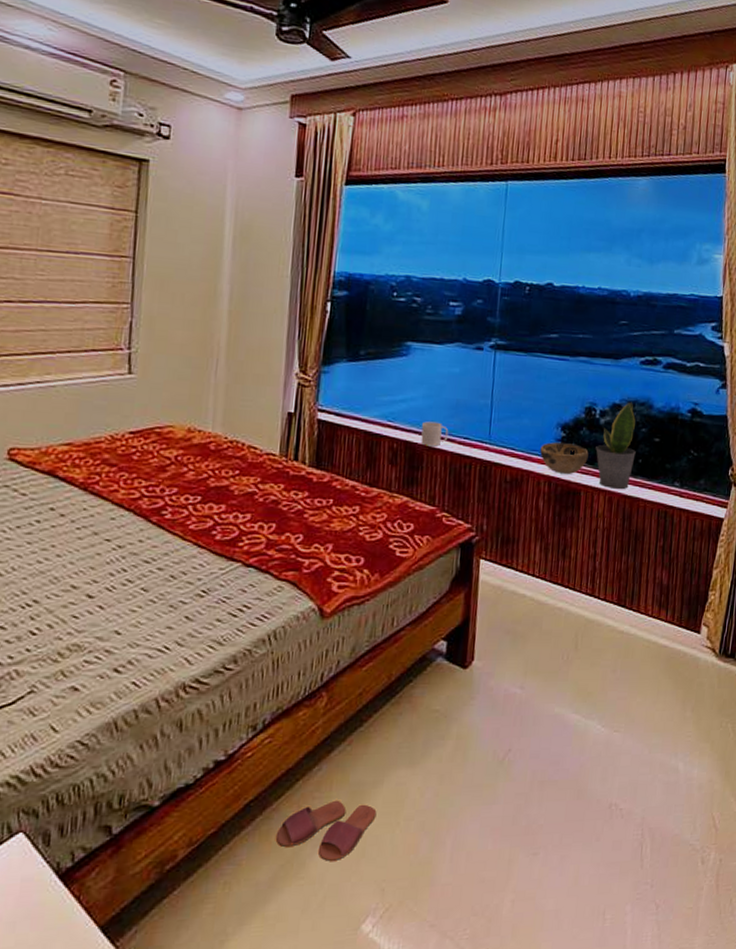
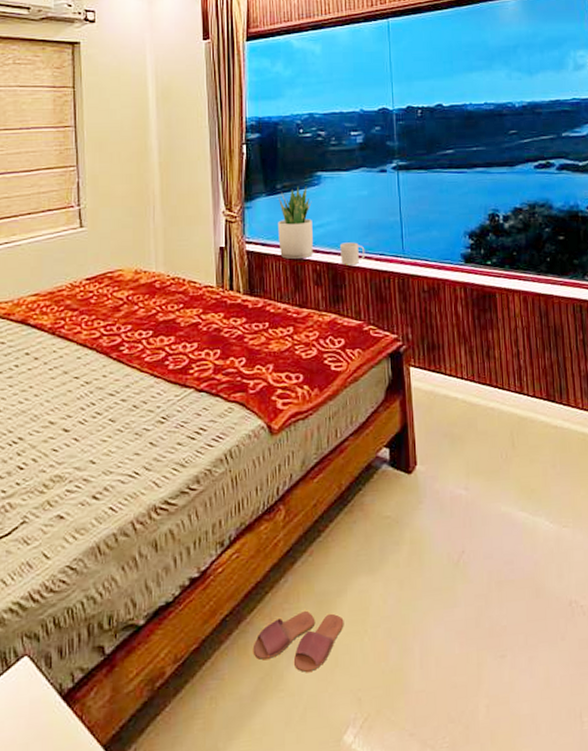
planter: none [355,355,397,435] -> present [278,187,313,260]
decorative bowl: present [540,442,589,474] -> none [452,249,498,279]
potted plant: present [595,402,636,489] -> none [504,204,543,288]

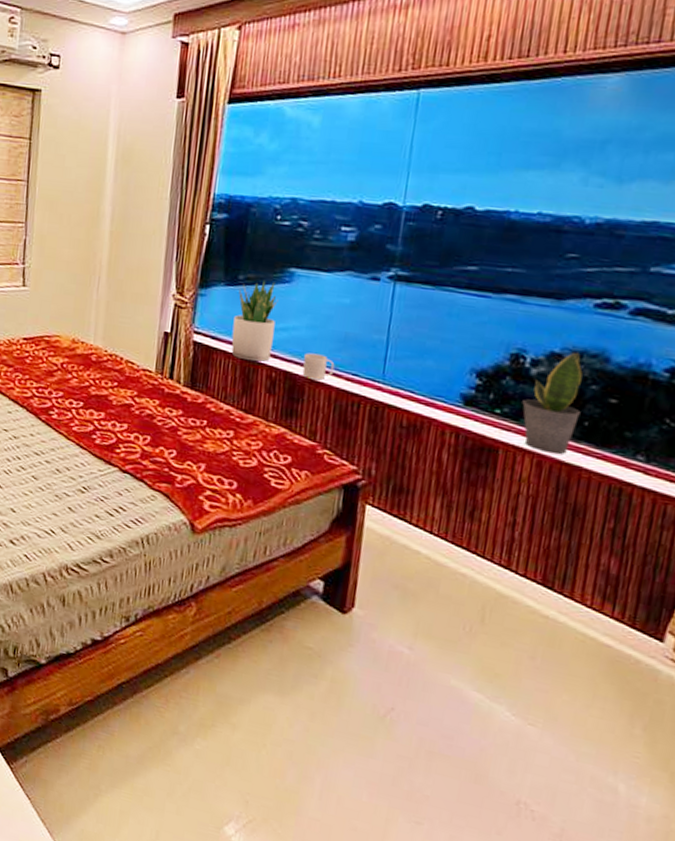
slippers: present [254,610,344,672] -> none [145,702,243,760]
potted plant: none [504,204,543,288] -> present [522,352,583,454]

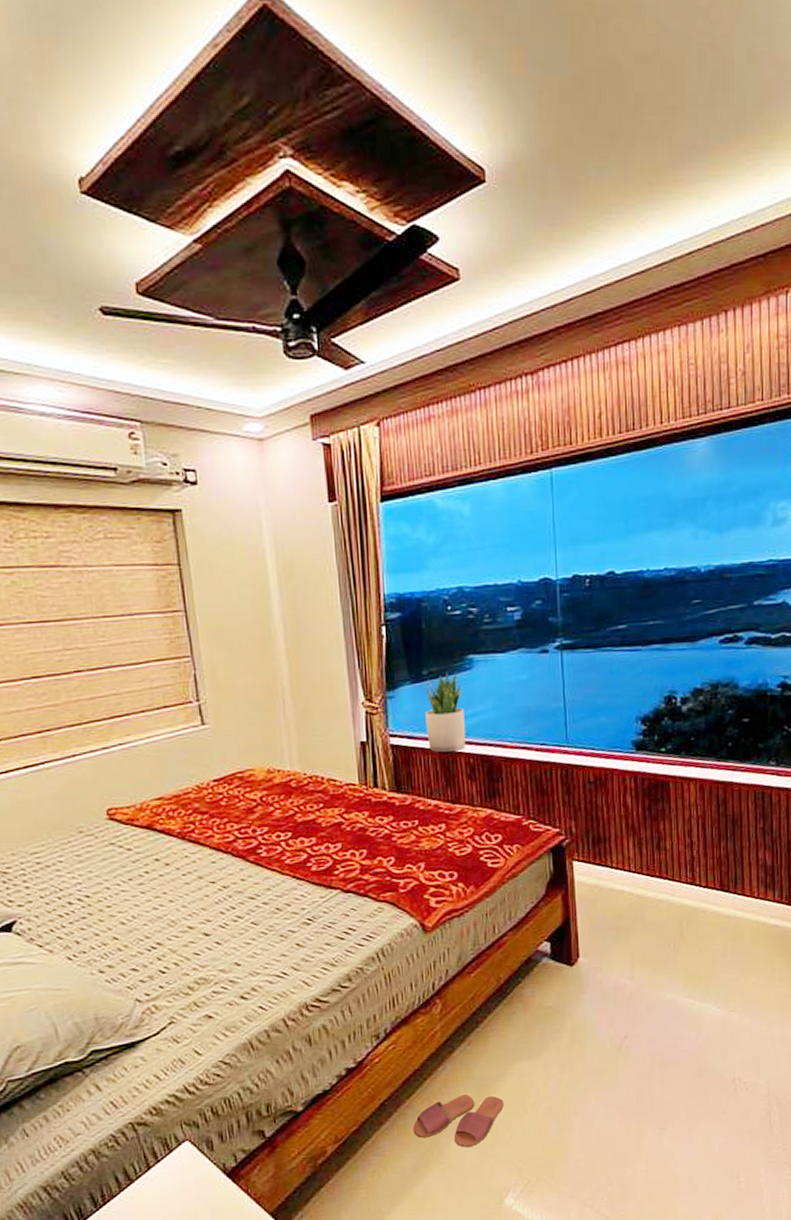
slippers: none [145,702,243,760] -> present [414,1093,504,1147]
mug: present [302,352,335,380] -> none [496,732,524,757]
potted plant: present [522,352,583,454] -> none [680,684,724,776]

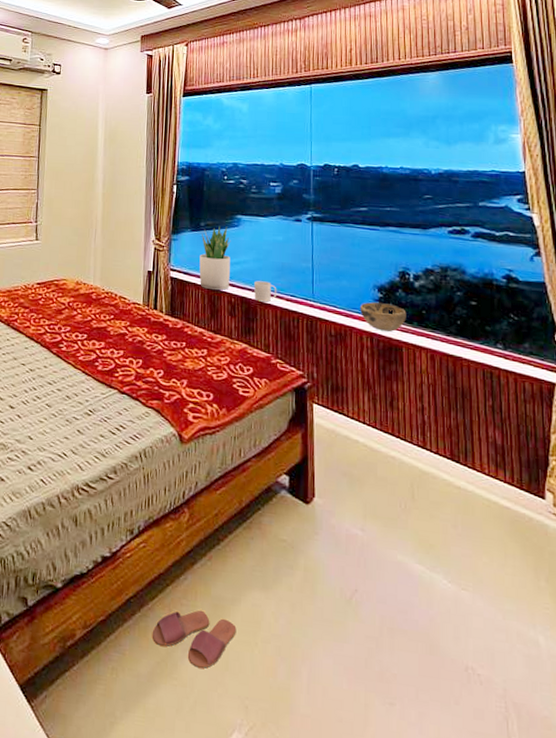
mug: none [496,732,524,757] -> present [254,281,277,302]
decorative bowl: none [622,735,673,768] -> present [360,302,406,332]

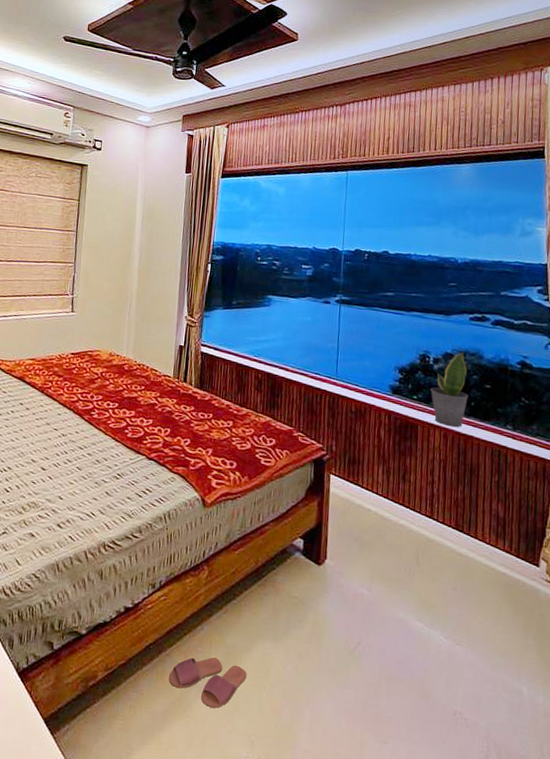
planter: present [199,226,231,291] -> none [229,305,261,366]
mug: present [254,281,277,302] -> none [280,358,303,379]
decorative bowl: present [360,302,406,332] -> none [380,382,424,410]
potted plant: none [413,267,453,348] -> present [430,352,468,427]

